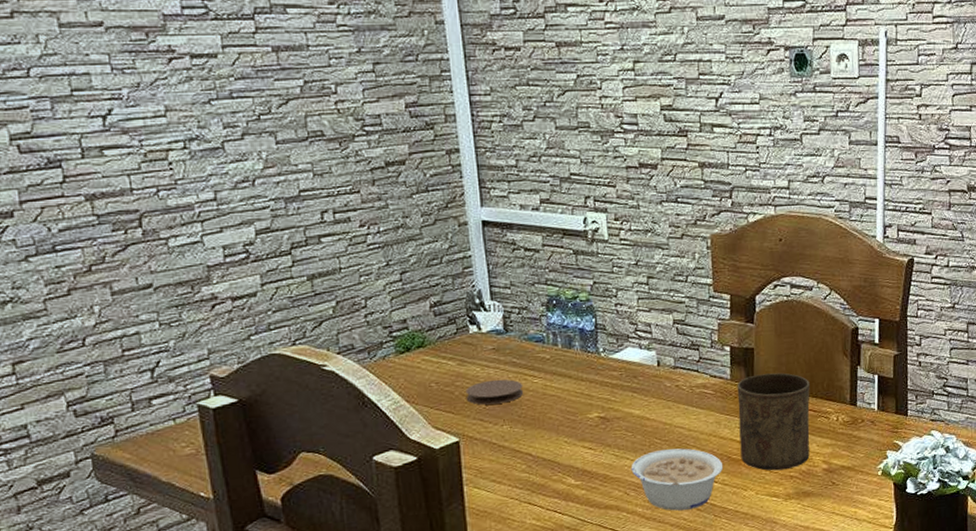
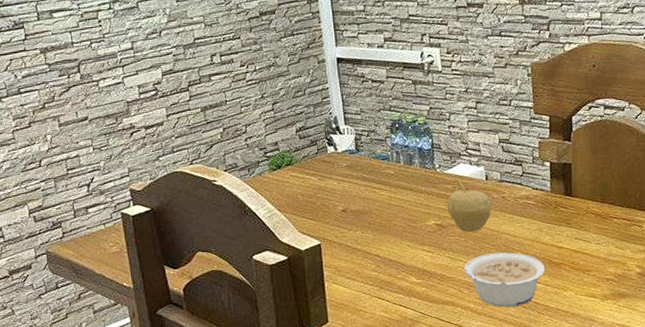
coaster: present [465,379,524,405] -> none [325,191,373,214]
fruit: none [611,365,664,426] -> present [446,179,492,232]
cup: present [737,372,810,471] -> none [556,185,624,274]

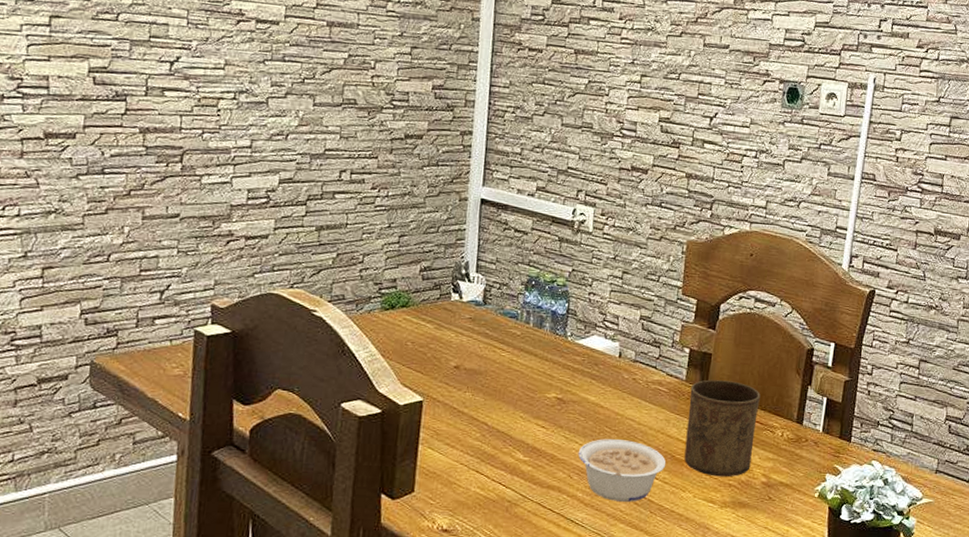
fruit: present [446,179,492,232] -> none [571,352,620,412]
cup: none [556,185,624,274] -> present [684,379,760,478]

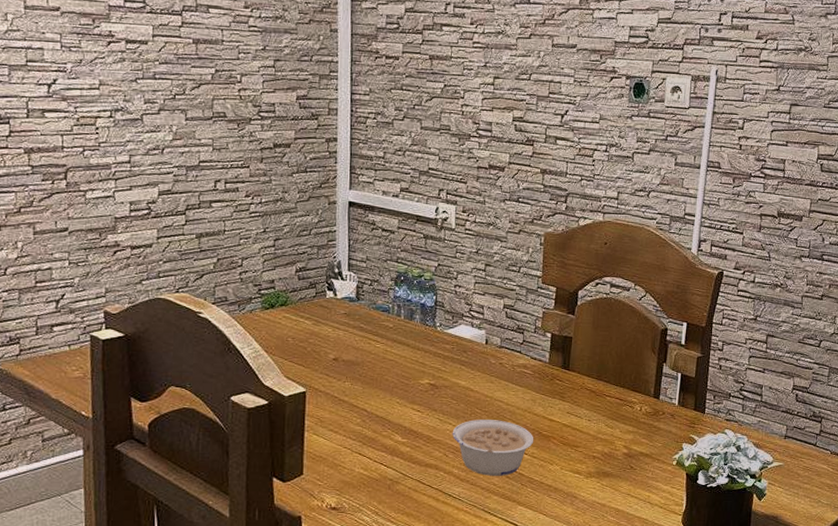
cup: present [684,379,760,478] -> none [550,361,619,450]

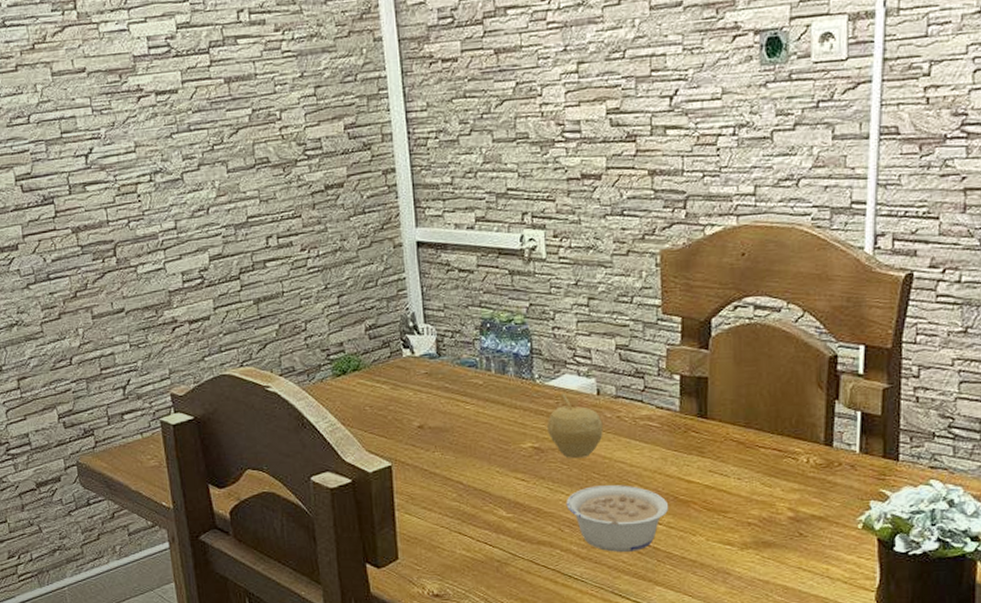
fruit: none [442,340,488,395] -> present [546,393,603,458]

